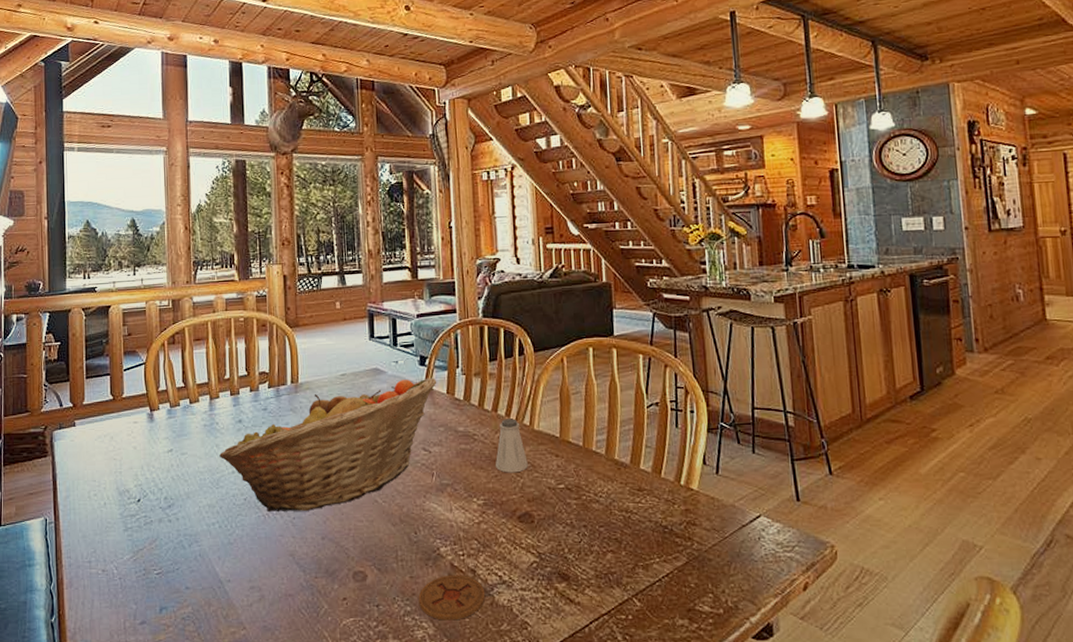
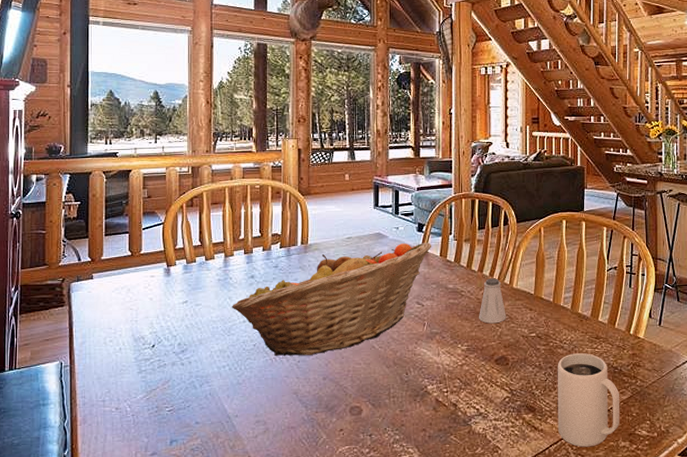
coaster: present [418,575,486,621] -> none [406,408,464,447]
mug: none [592,509,675,625] -> present [557,353,619,447]

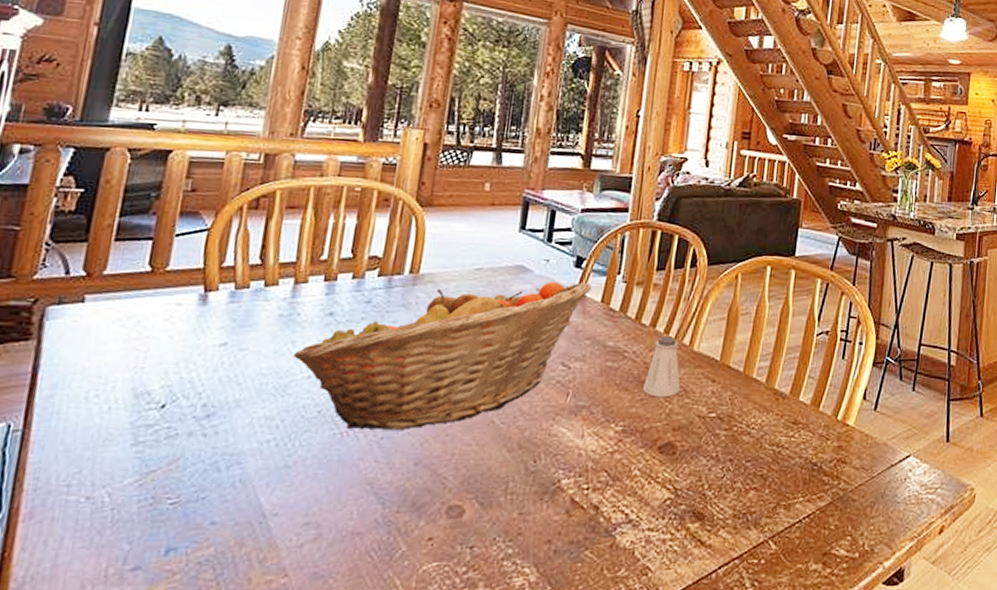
mug: present [557,353,619,447] -> none [731,442,816,571]

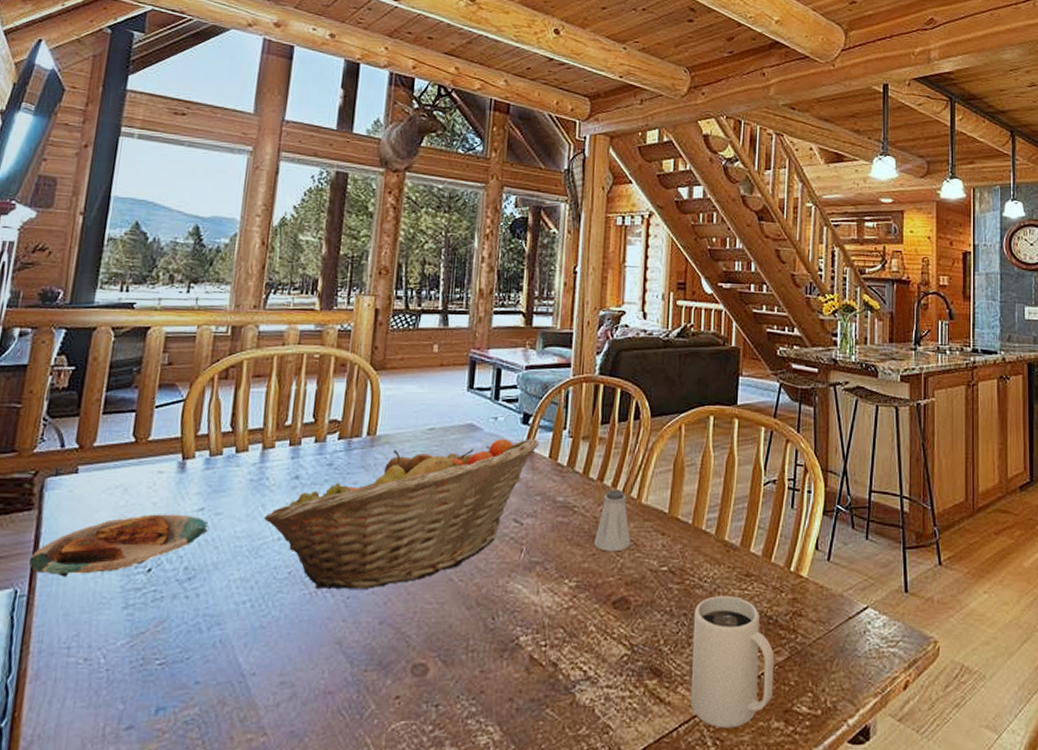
plate: none [24,347,232,412] -> present [28,514,209,577]
mug: none [731,442,816,571] -> present [690,596,774,729]

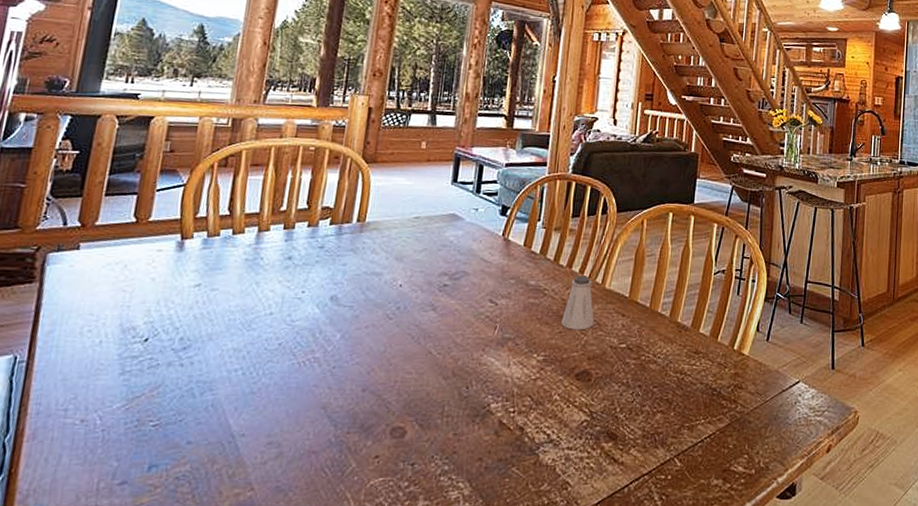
plate: present [28,514,209,577] -> none [28,288,205,345]
fruit basket: present [264,438,540,589] -> none [258,228,516,360]
mug: present [690,596,774,729] -> none [641,370,716,485]

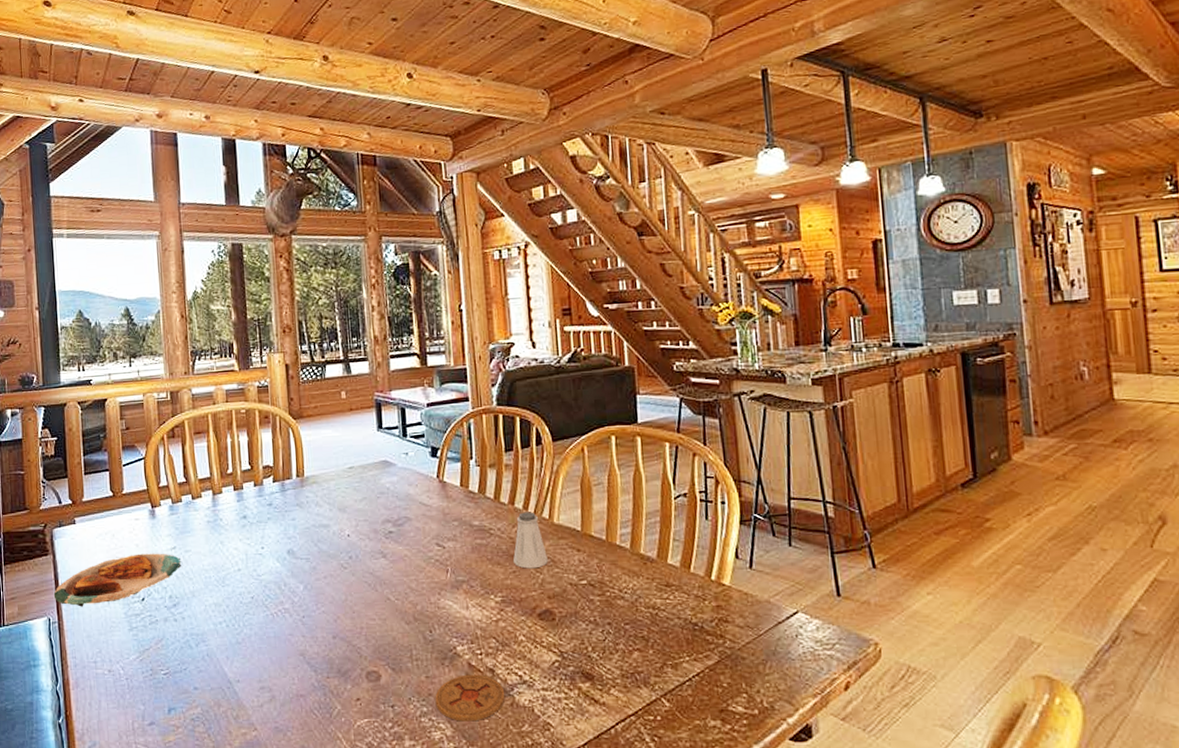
plate: none [28,288,205,345] -> present [53,553,182,607]
coaster: none [458,432,531,481] -> present [435,674,506,722]

